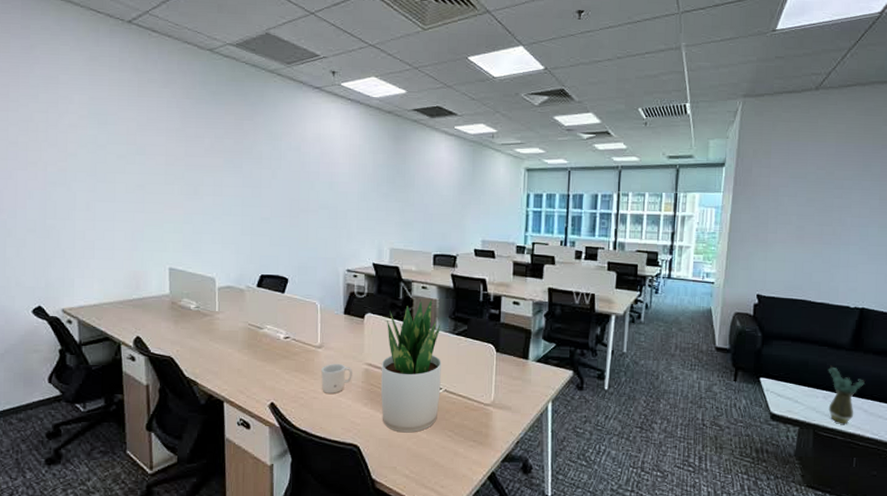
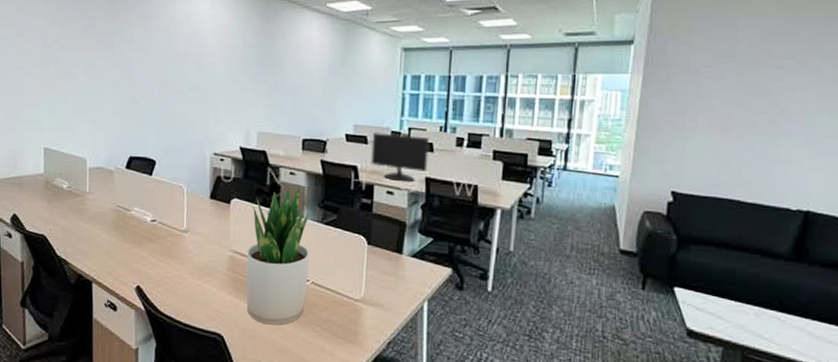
mug: present [321,363,353,394] -> none [186,248,219,280]
computer monitor: none [498,246,552,293] -> present [371,131,430,183]
vase: present [828,365,866,424] -> none [761,277,811,348]

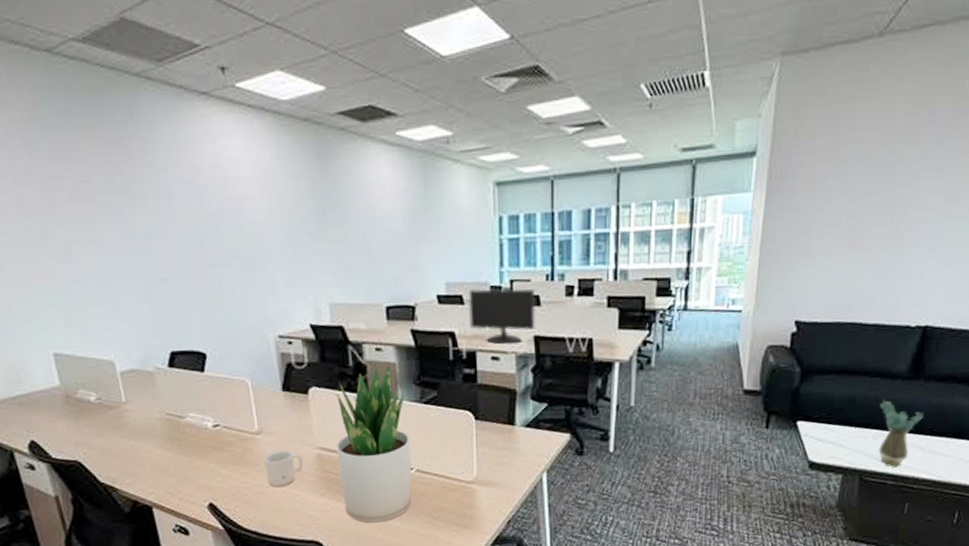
mug: none [186,248,219,280] -> present [264,450,304,487]
vase: none [761,277,811,348] -> present [878,399,925,466]

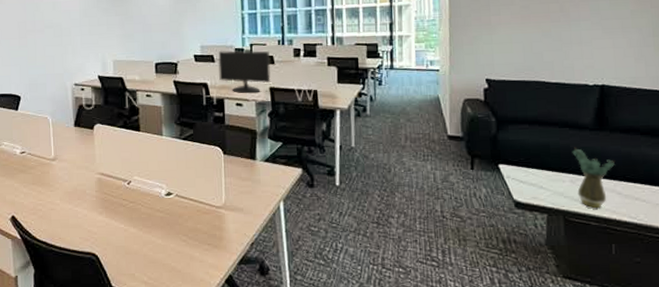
mug: present [264,450,304,487] -> none [57,174,87,204]
planter: present [336,363,412,523] -> none [113,107,172,239]

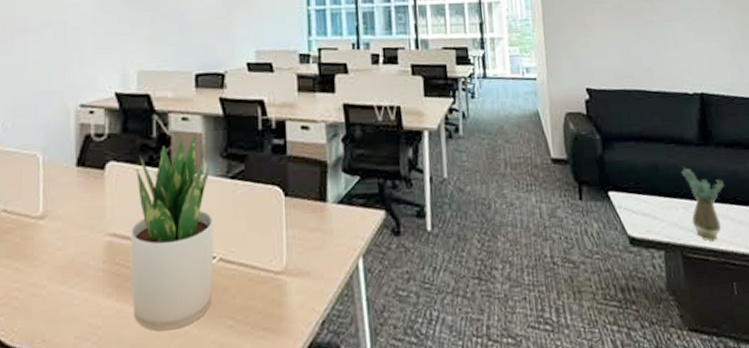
planter: none [113,107,172,239] -> present [130,134,214,332]
computer monitor: present [218,50,271,94] -> none [278,56,344,113]

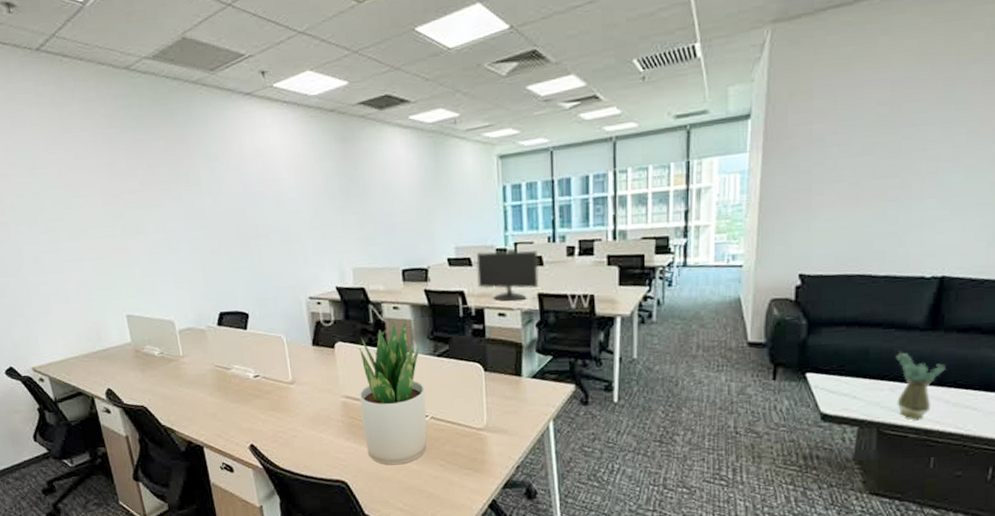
computer monitor: none [278,56,344,113] -> present [476,250,539,302]

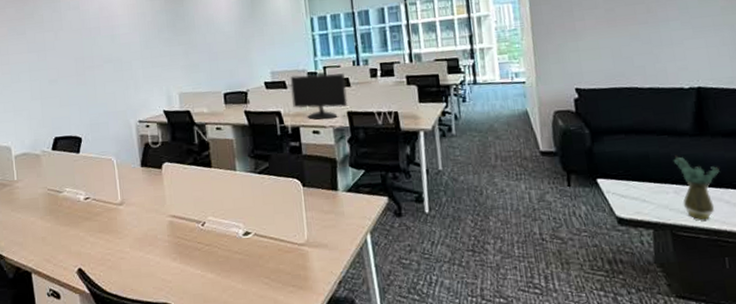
planter: present [359,320,427,465] -> none [185,140,251,286]

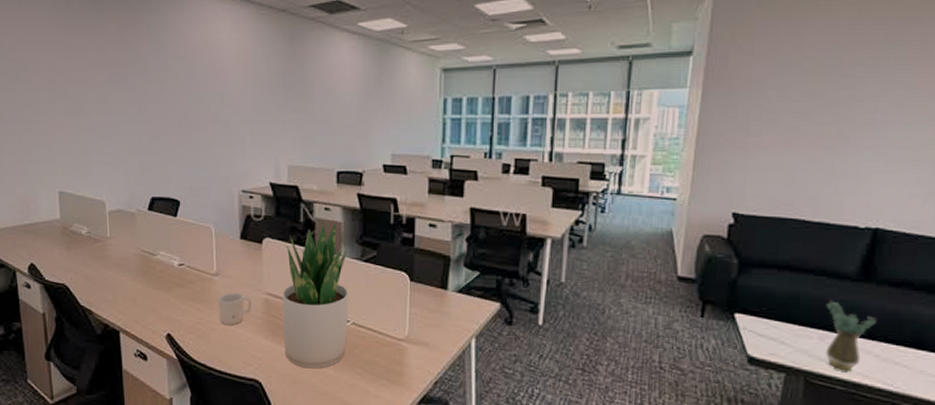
mug: none [125,218,158,252] -> present [218,292,252,325]
planter: none [185,140,251,286] -> present [282,222,348,369]
computer monitor: present [290,73,348,120] -> none [411,160,474,214]

